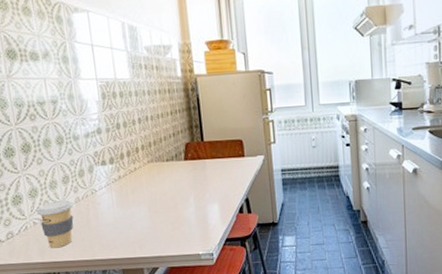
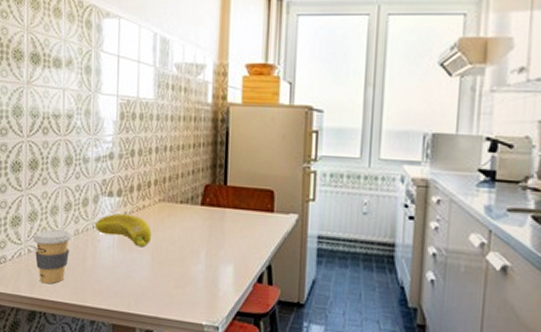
fruit: none [94,177,146,203] -> present [95,213,152,248]

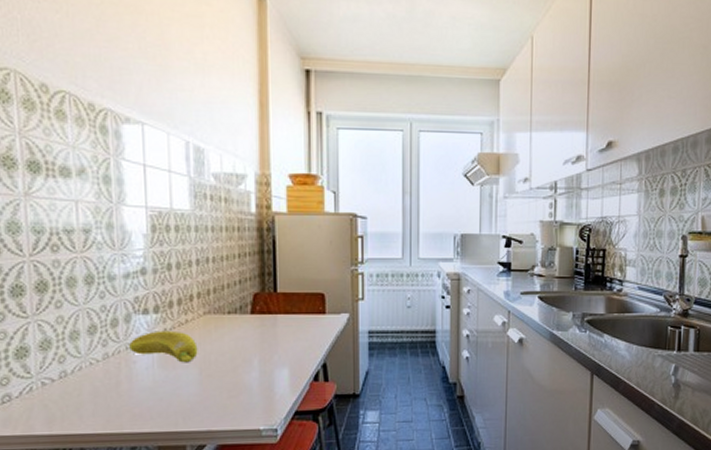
coffee cup: present [33,229,72,284] -> none [47,356,100,417]

